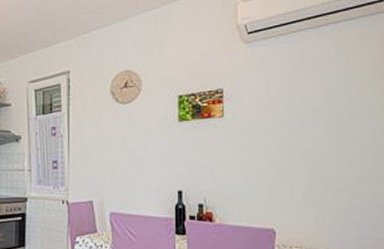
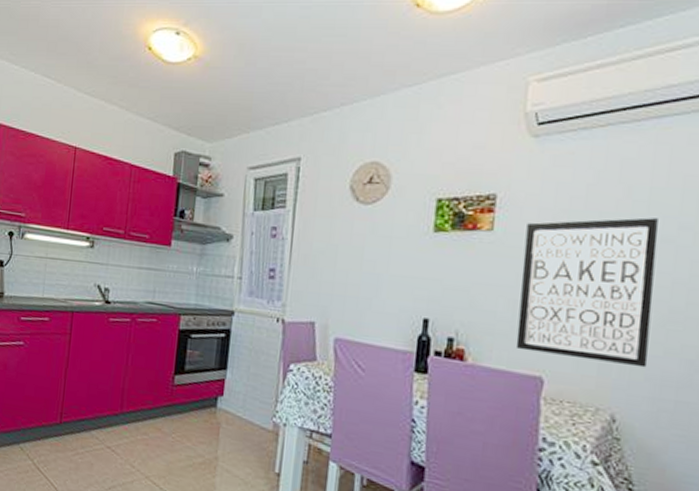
wall art: none [249,98,351,214] -> present [515,217,659,368]

